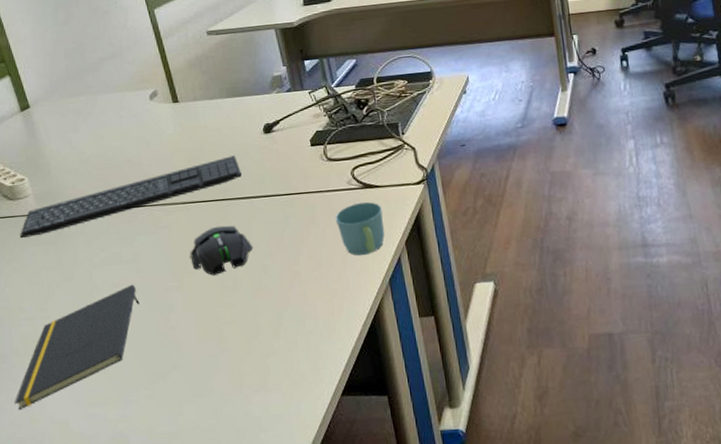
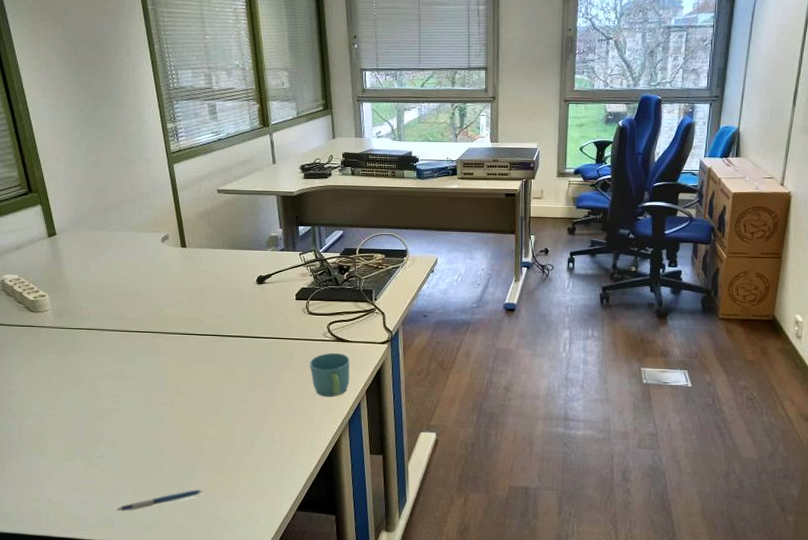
notepad: present [14,284,140,411] -> none [18,396,134,490]
keyboard: present [20,155,242,239] -> none [37,299,234,346]
pen: none [131,385,229,423] -> present [117,489,203,512]
mouse: present [190,225,254,276] -> none [182,357,237,398]

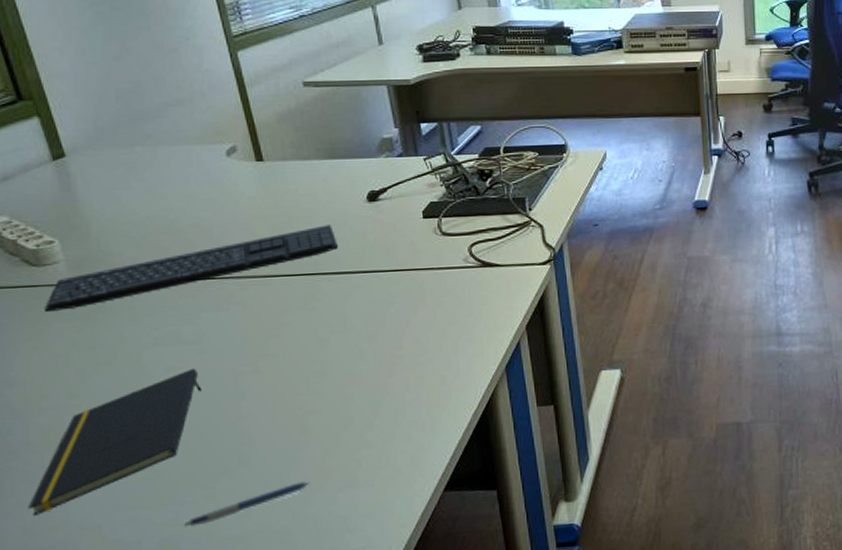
notepad: none [18,396,134,490] -> present [27,368,202,517]
keyboard: none [37,299,234,346] -> present [45,225,338,313]
mug: present [309,352,351,397] -> none [447,281,504,340]

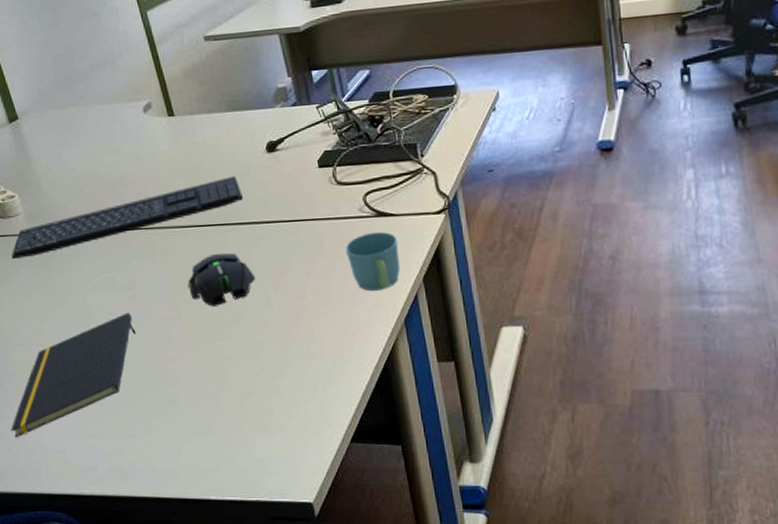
pen: present [184,481,310,528] -> none [129,424,230,458]
mouse: none [269,303,348,359] -> present [188,252,256,306]
mug: none [447,281,504,340] -> present [345,231,401,291]

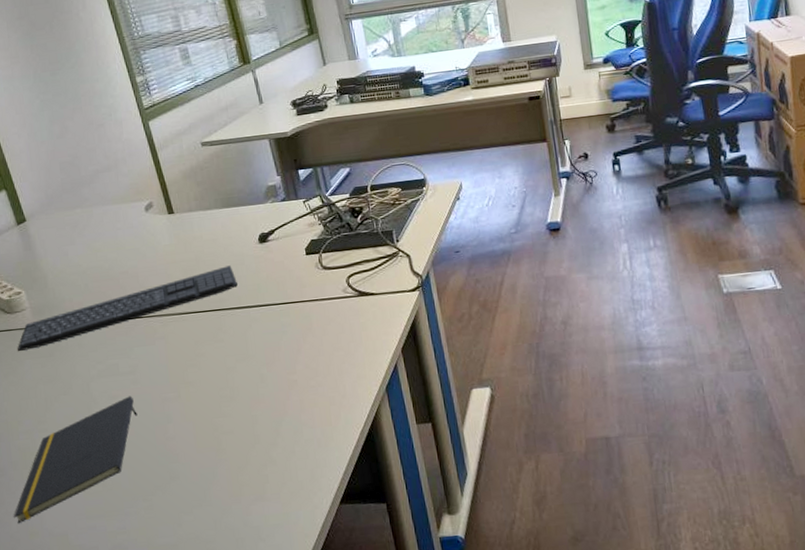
mouse: present [188,252,256,306] -> none [187,335,250,386]
mug: present [345,231,401,291] -> none [331,309,381,363]

